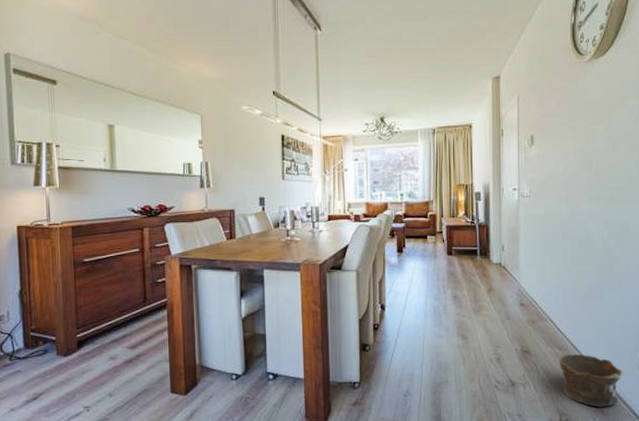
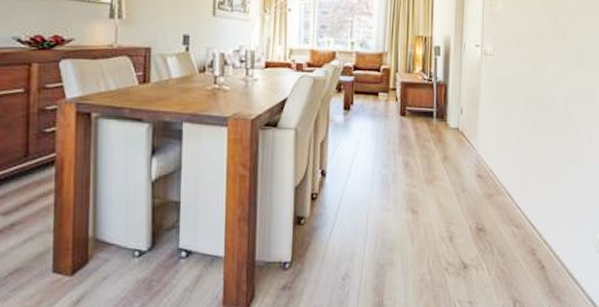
clay pot: present [559,354,624,407] -> none [515,234,582,294]

